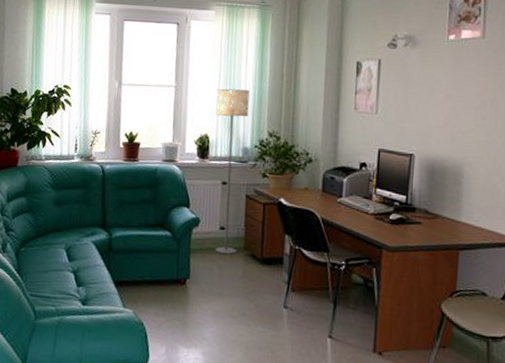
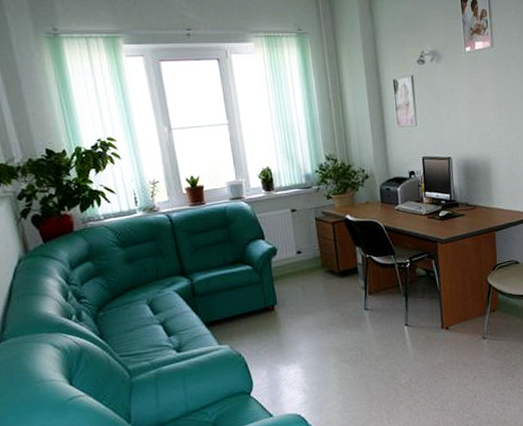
floor lamp: present [214,89,250,254] -> none [270,119,316,275]

